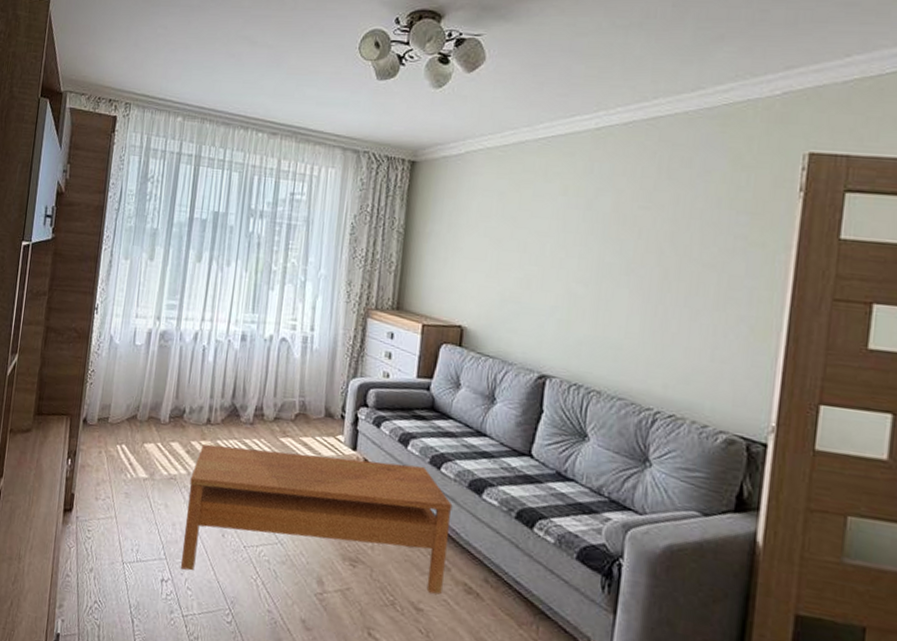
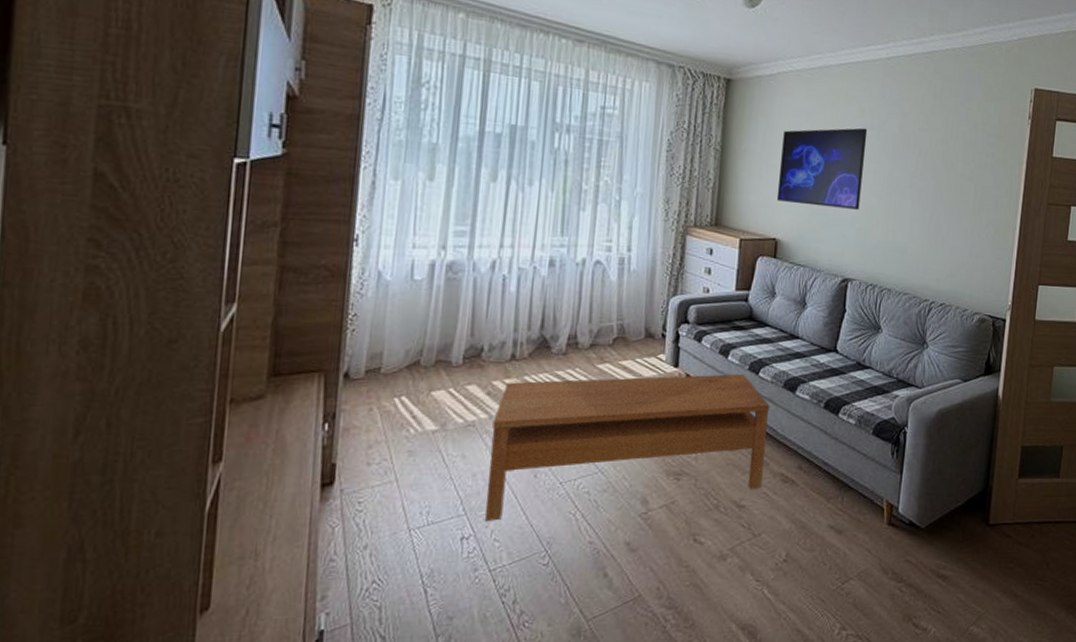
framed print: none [463,207,572,299] -> present [776,128,868,210]

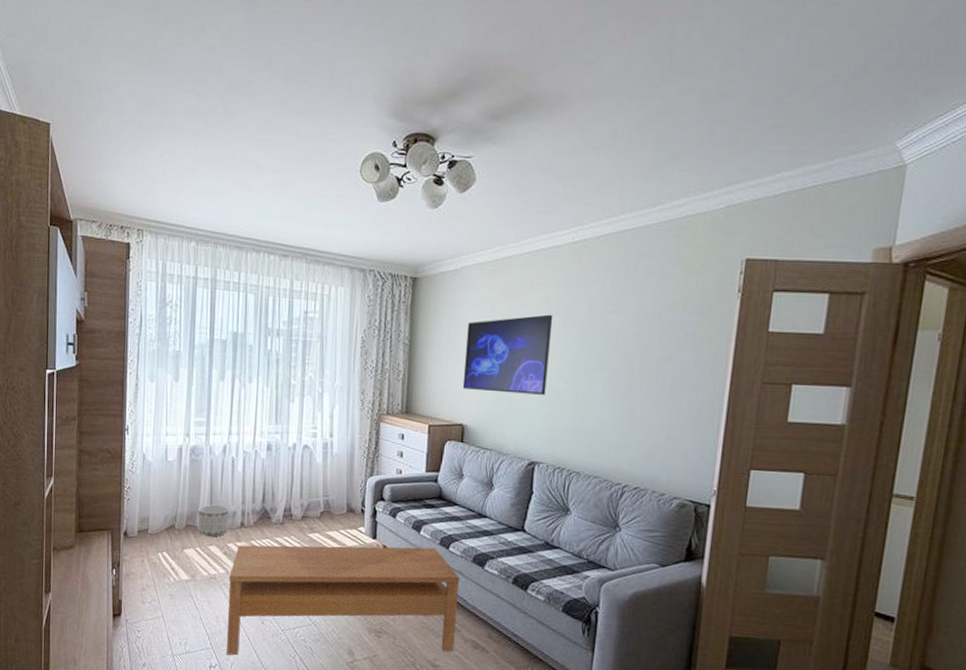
planter: none [452,333,498,374] -> present [198,504,230,537]

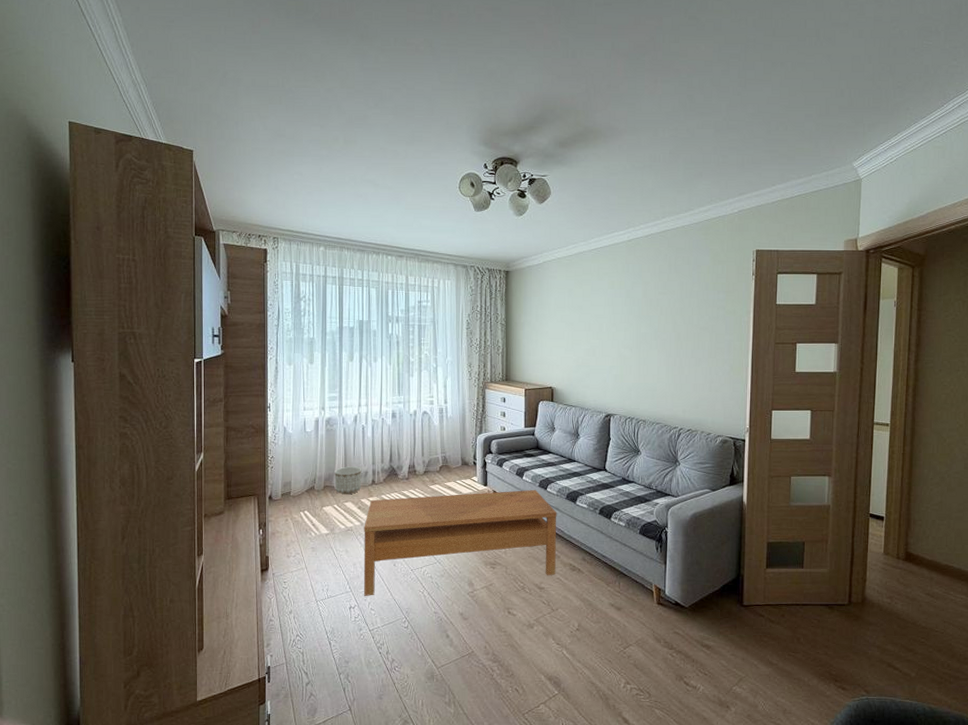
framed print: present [462,314,553,395] -> none [550,297,617,360]

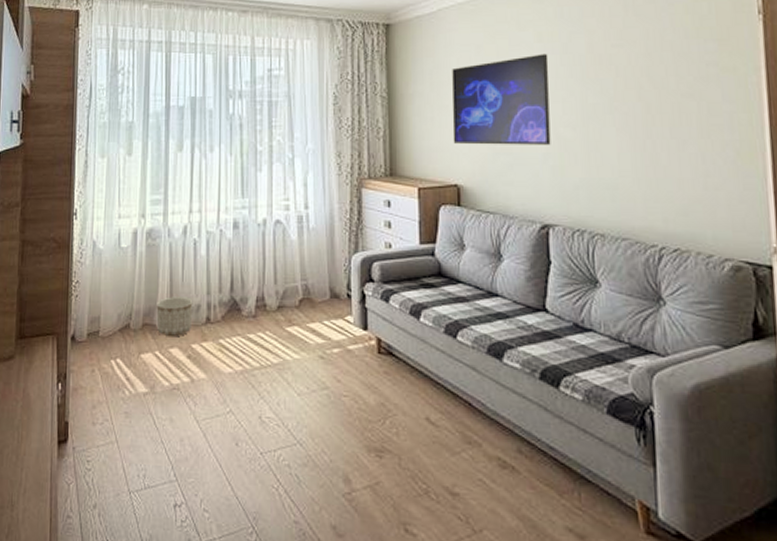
coffee table: present [364,489,557,596] -> none [194,337,476,490]
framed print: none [550,297,617,360] -> present [452,53,551,145]

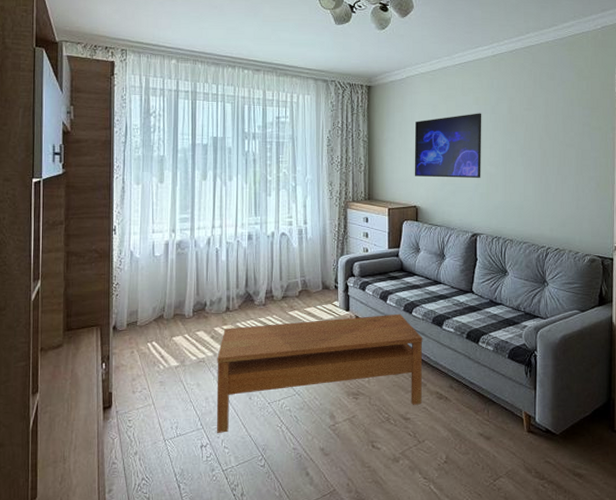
planter: present [156,297,193,337] -> none [185,292,216,323]
coffee table: none [194,337,476,490] -> present [217,313,423,433]

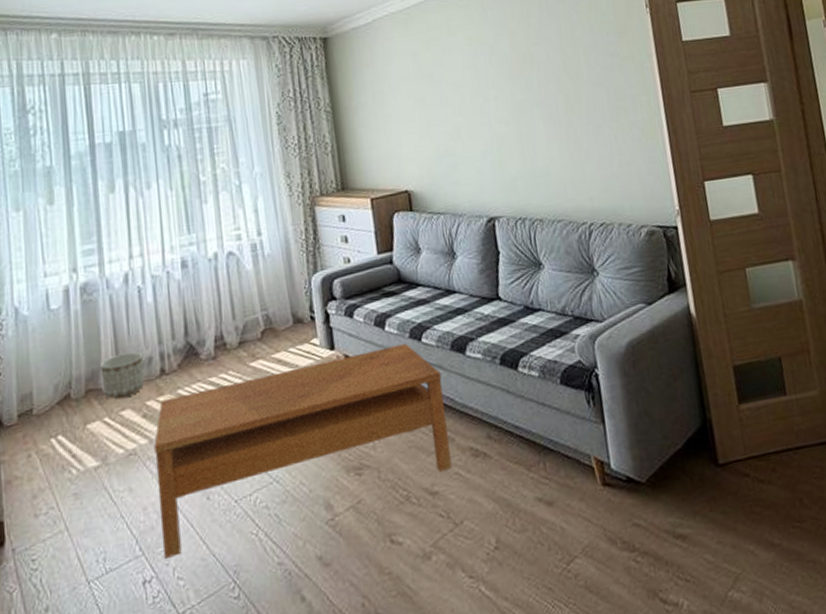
planter: none [185,292,216,323] -> present [100,351,144,400]
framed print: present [414,113,482,178] -> none [392,56,489,151]

